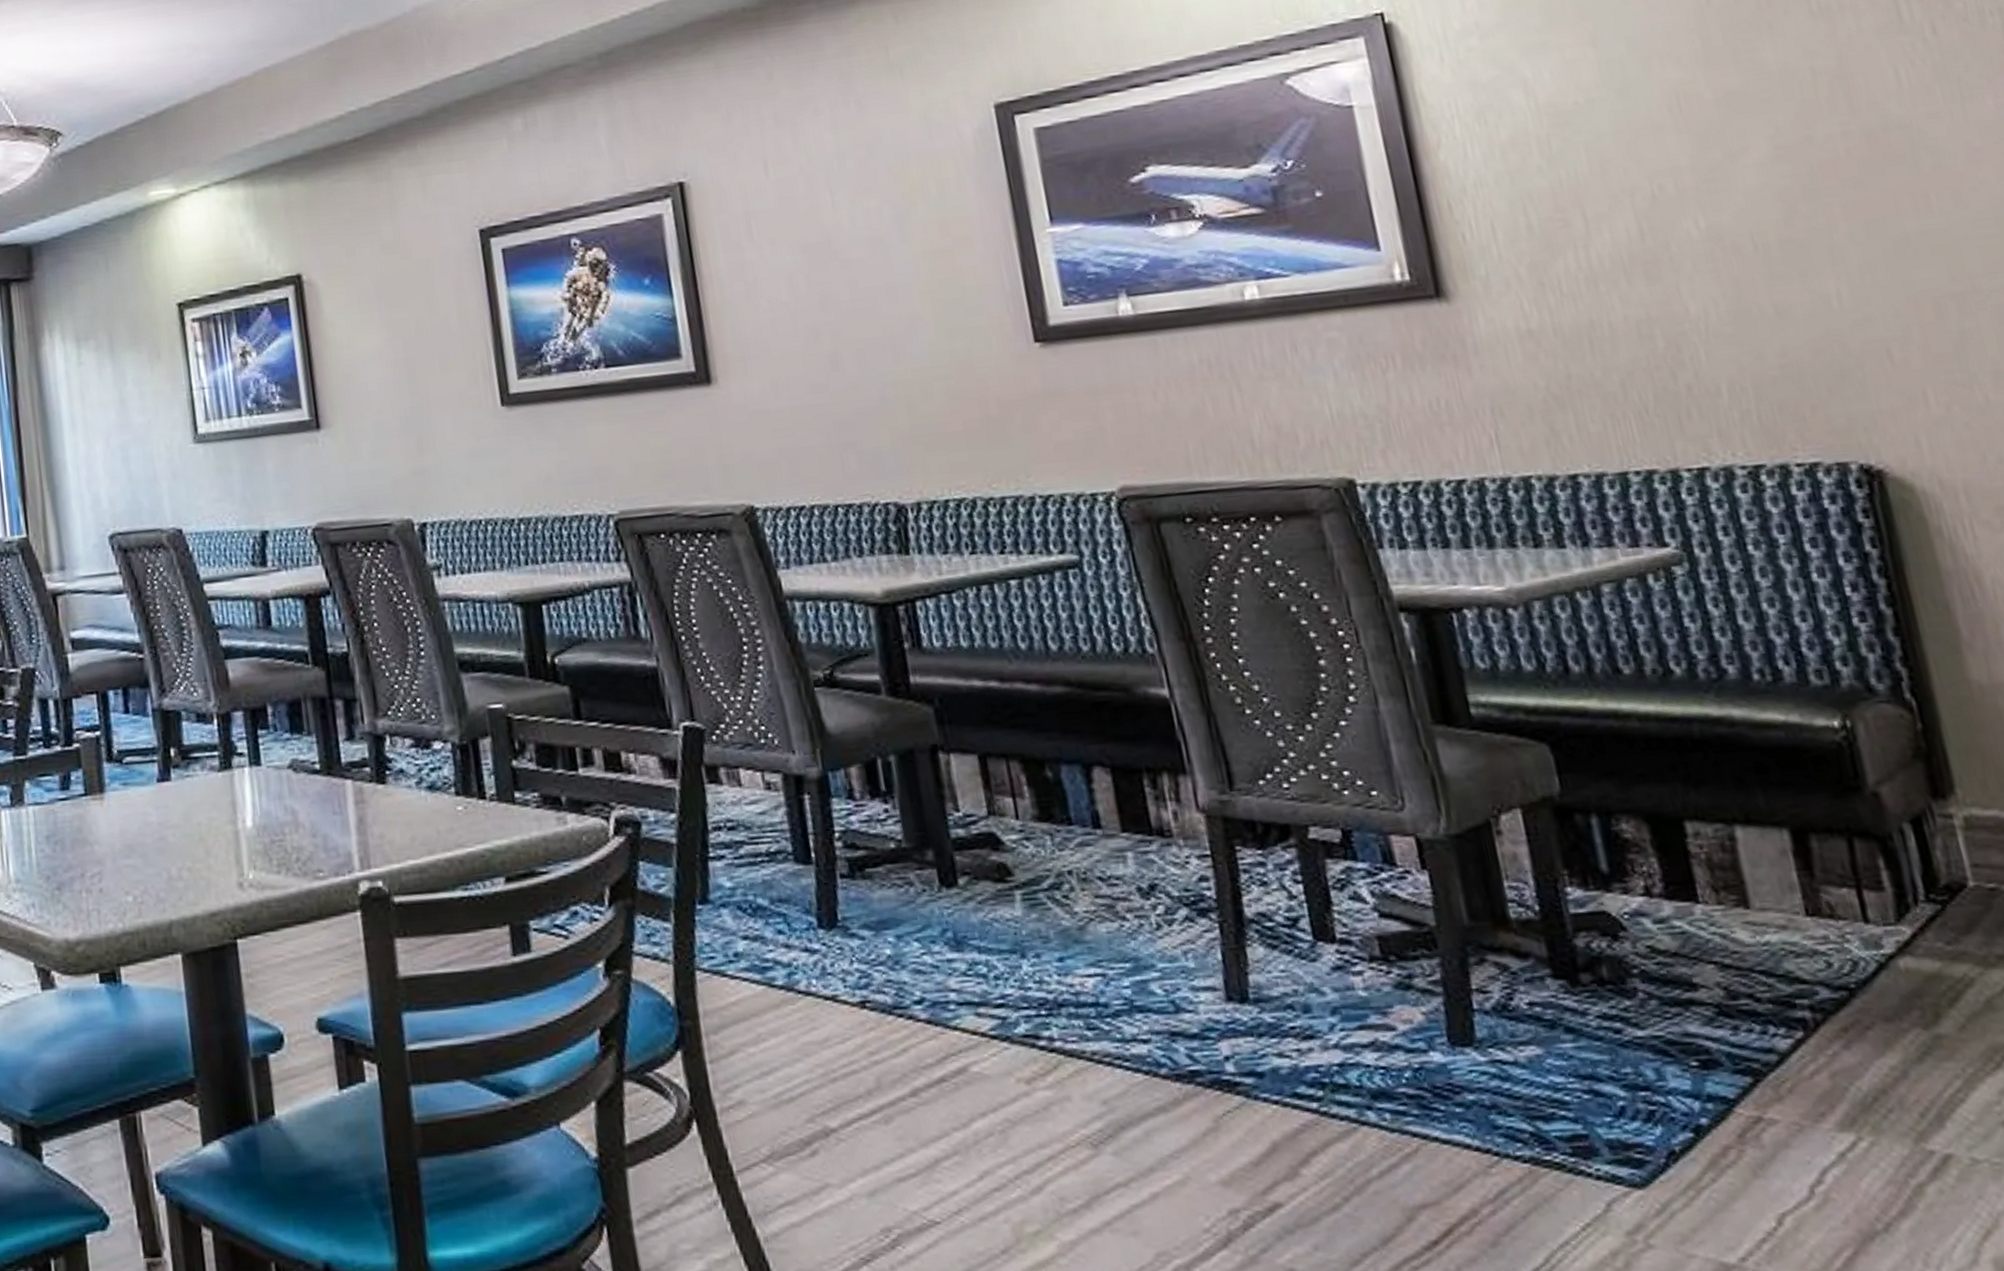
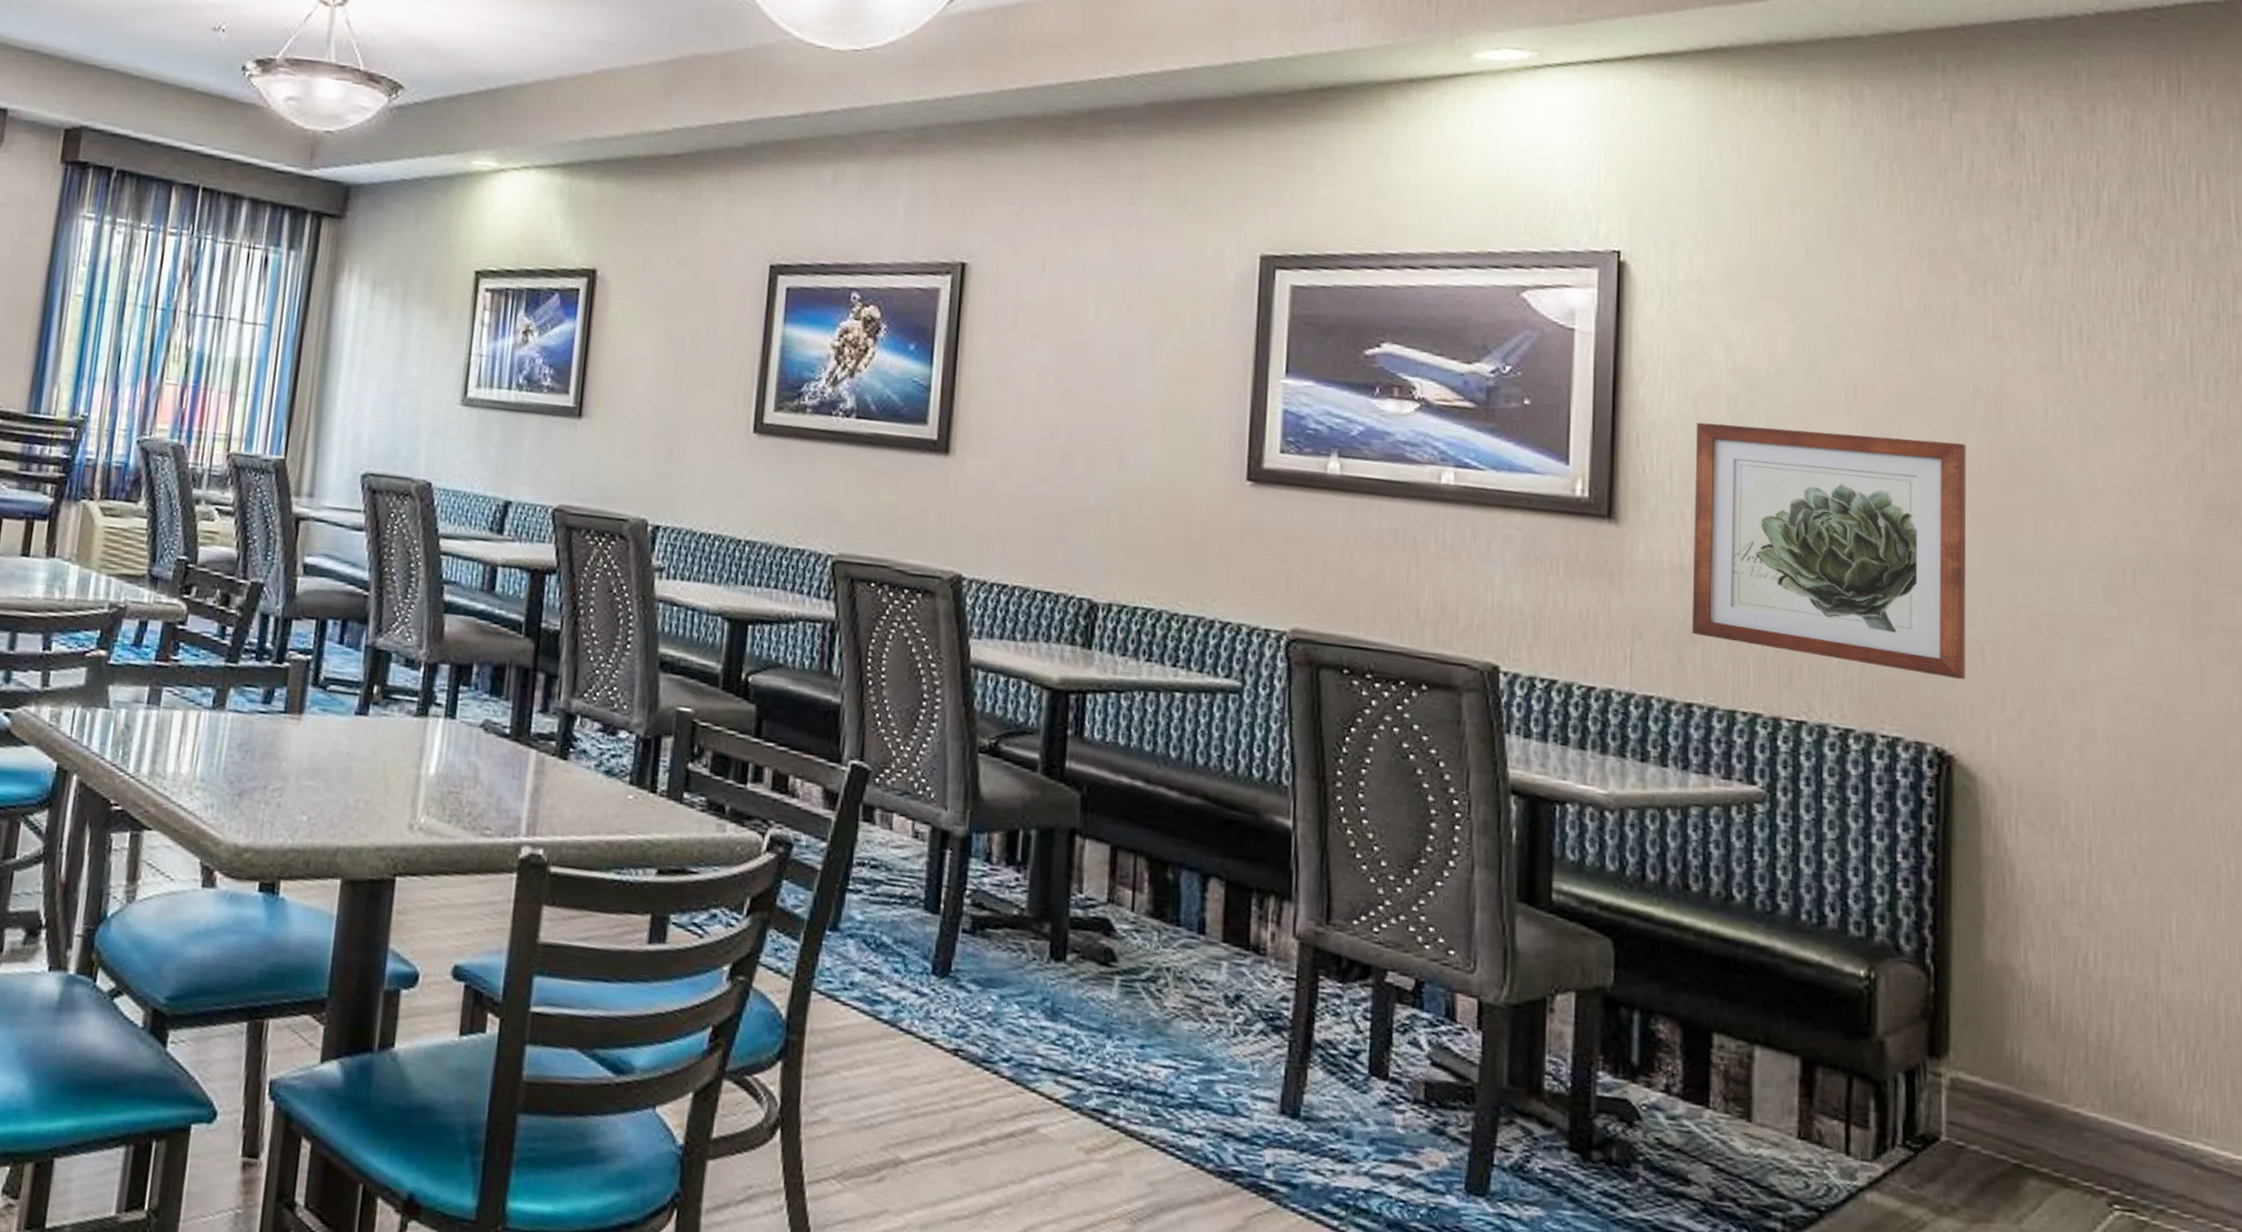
wall art: none [1510,132,1876,401] -> present [1691,422,1967,680]

